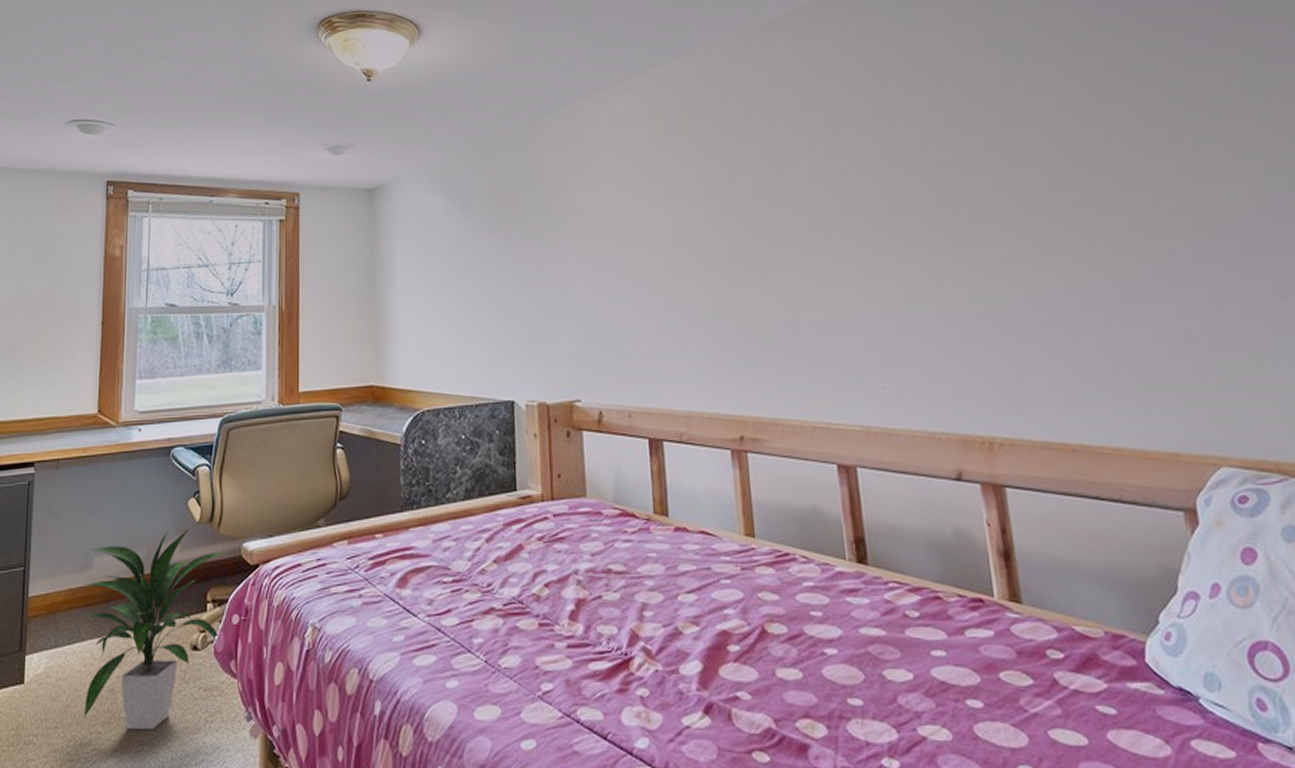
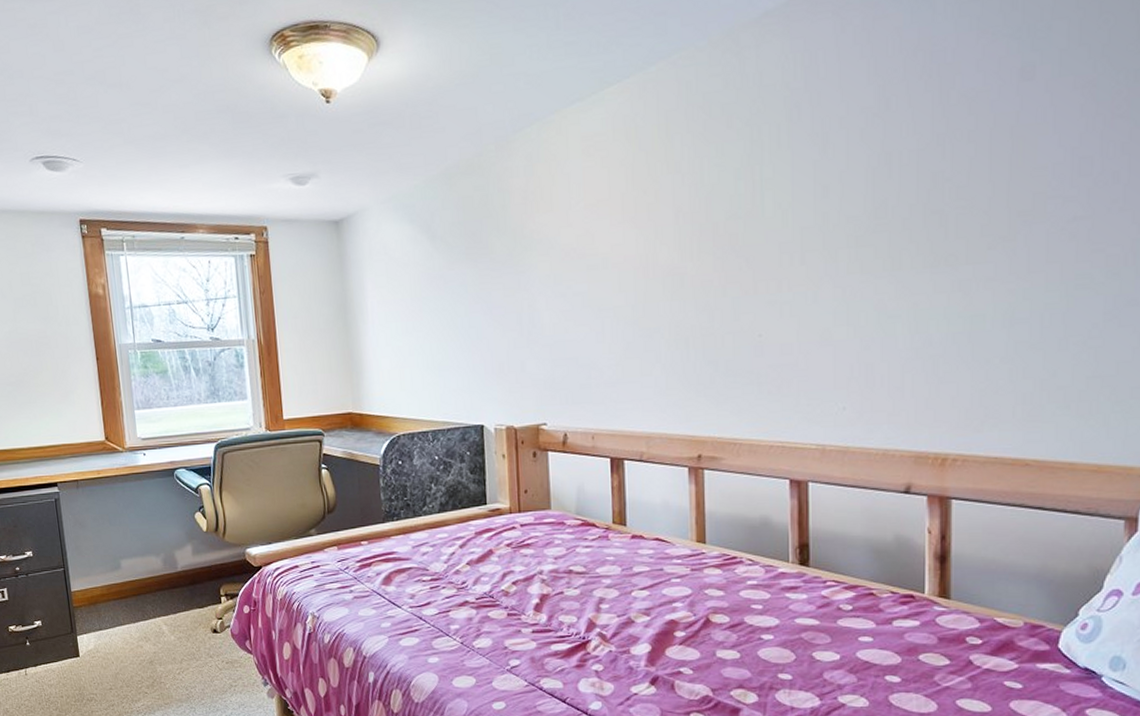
indoor plant: present [83,527,228,730] -> none [115,536,235,692]

